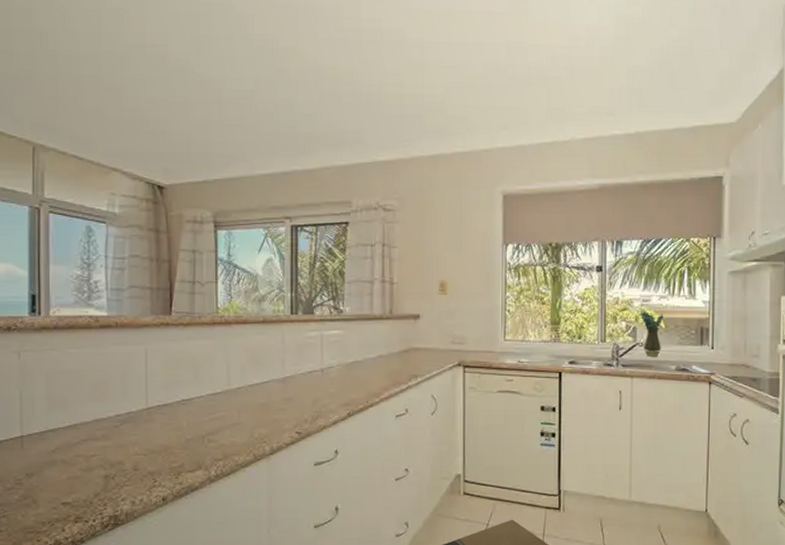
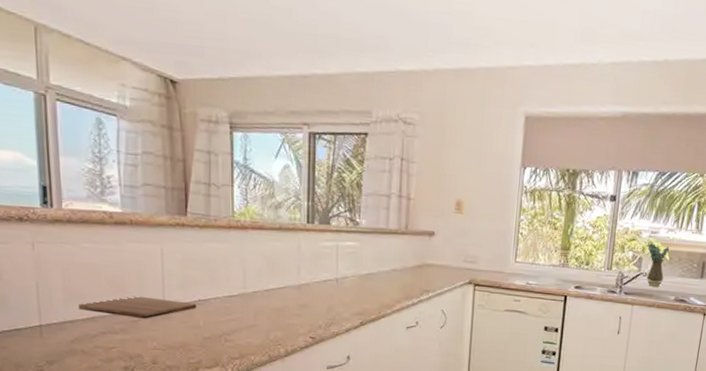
cutting board: none [60,399,179,423] -> present [78,296,196,319]

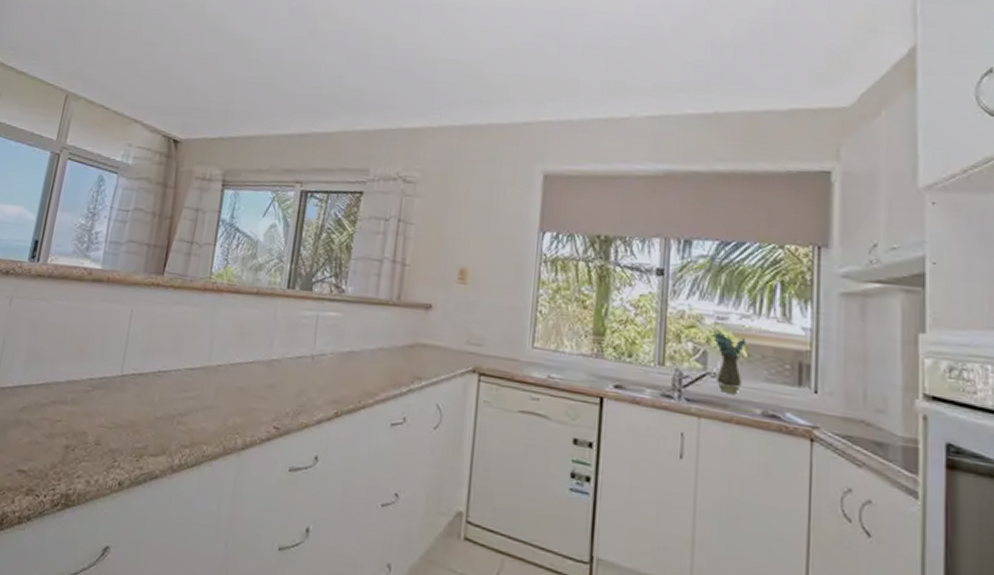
cutting board: present [78,296,196,319] -> none [35,361,155,390]

